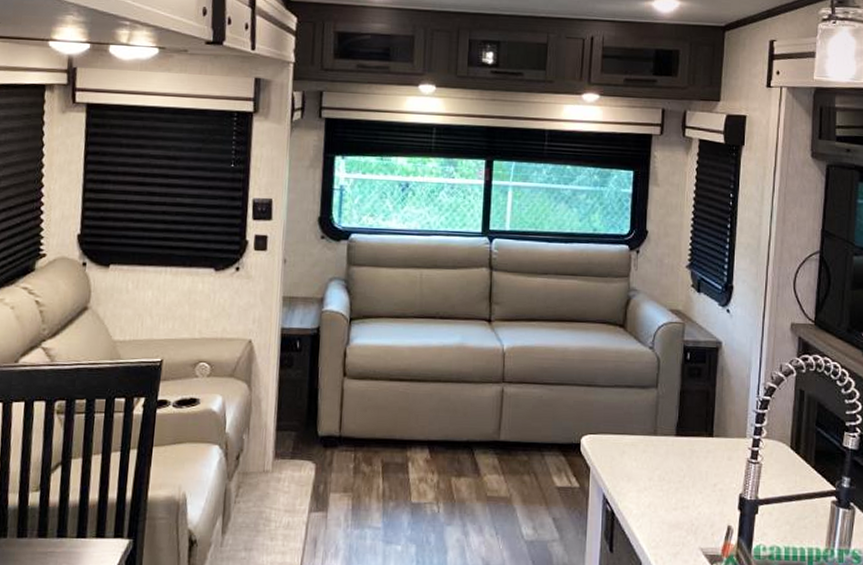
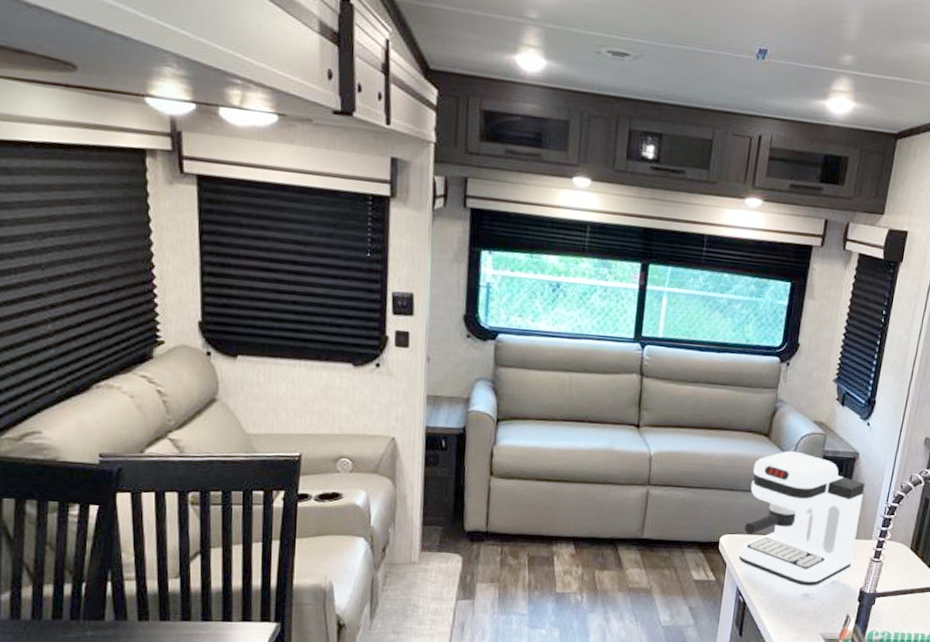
coffee maker: none [602,341,732,503] -> present [737,450,865,595]

